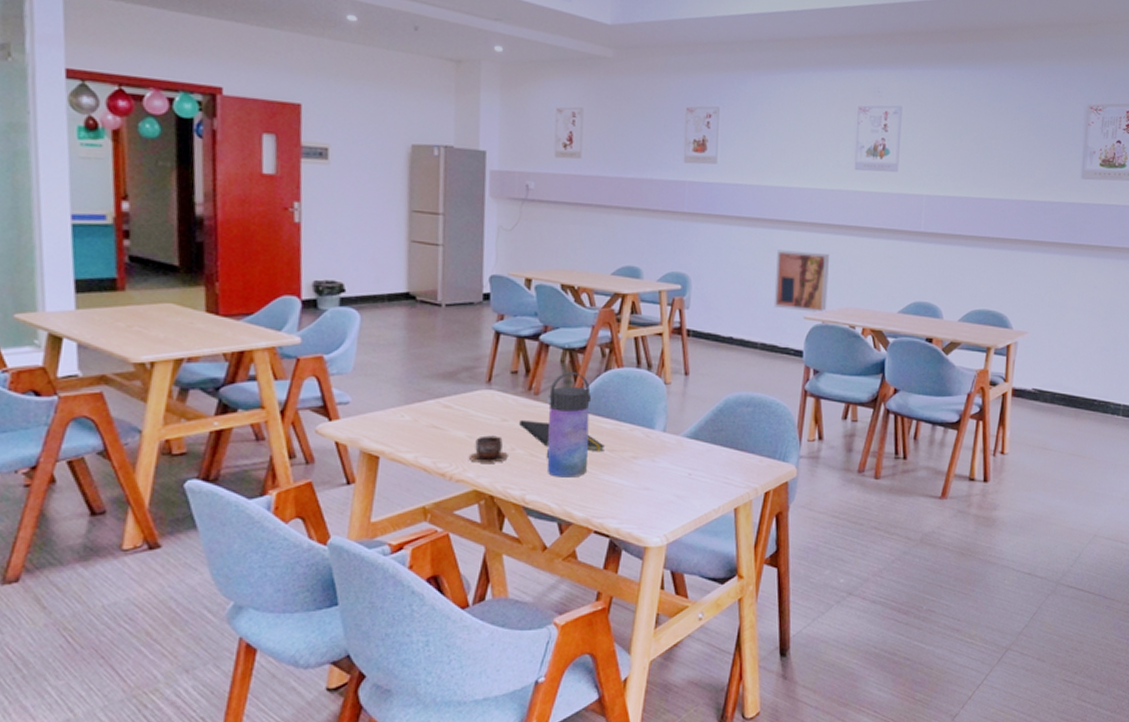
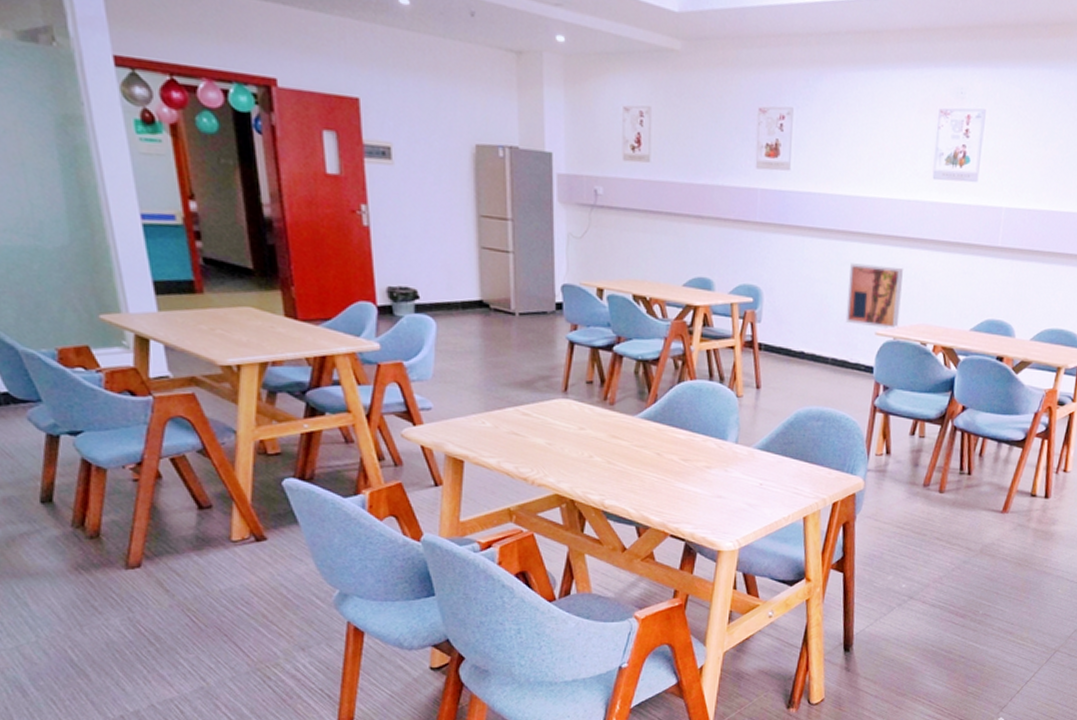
cup: present [468,435,508,463] -> none [548,443,587,469]
notepad: present [519,419,604,459] -> none [596,428,679,467]
water bottle: present [547,371,592,478] -> none [622,382,666,485]

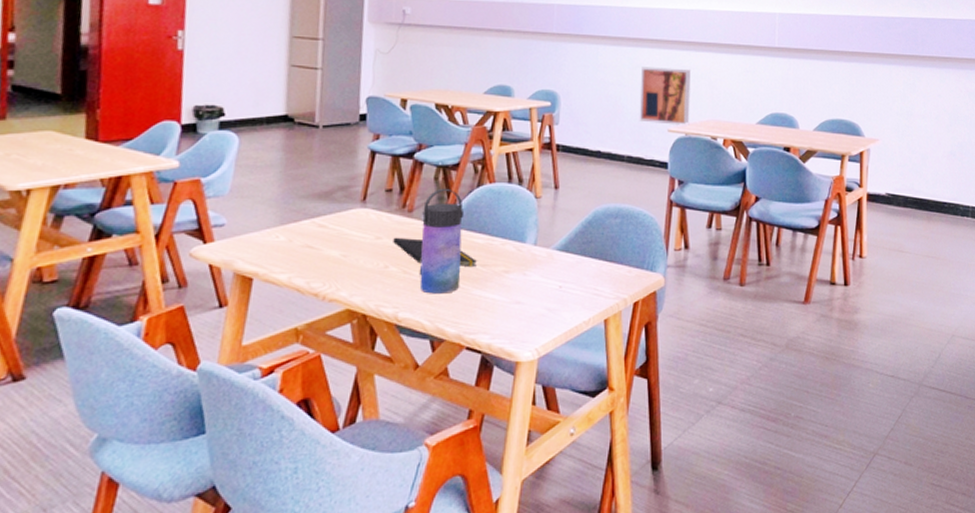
notepad: none [596,428,679,467] -> present [393,237,477,276]
water bottle: none [622,382,666,485] -> present [419,188,465,294]

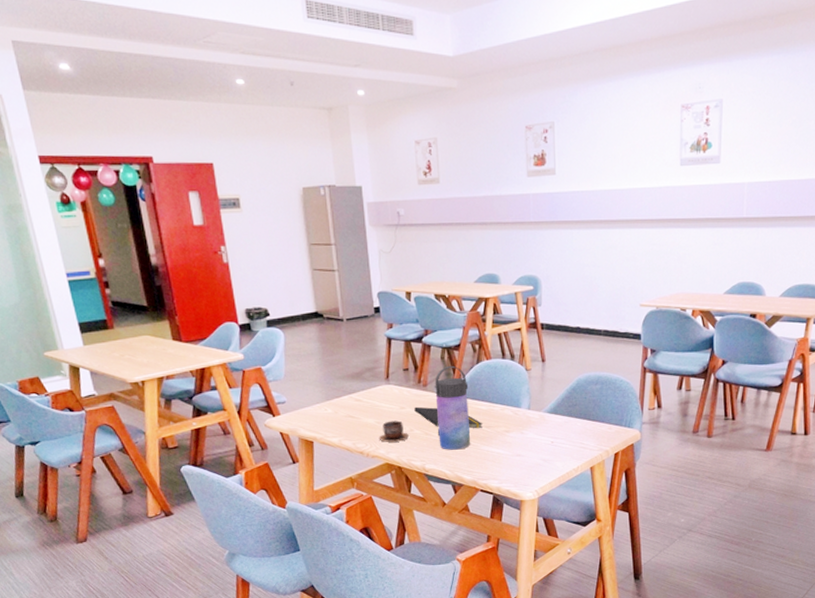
cup: none [342,254,382,282] -> present [378,420,409,442]
wall art: present [639,67,690,127] -> none [613,246,660,300]

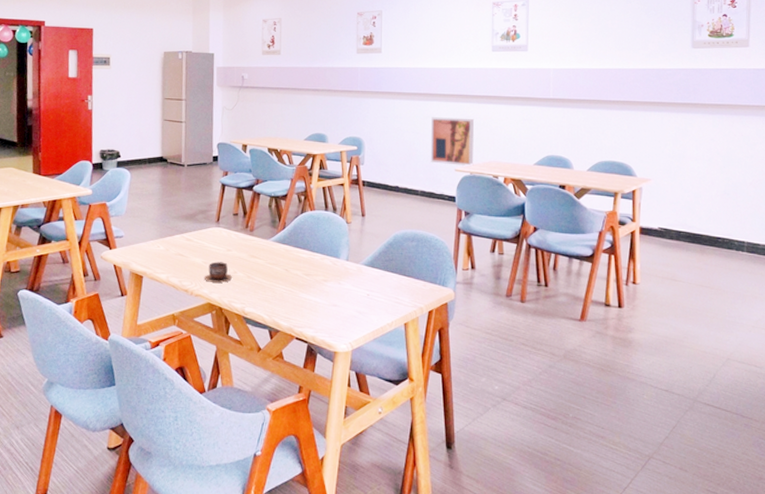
notepad: present [414,406,482,436] -> none [240,250,302,281]
water bottle: present [434,365,471,450] -> none [259,213,292,295]
wall art: none [613,246,660,300] -> present [430,117,474,167]

